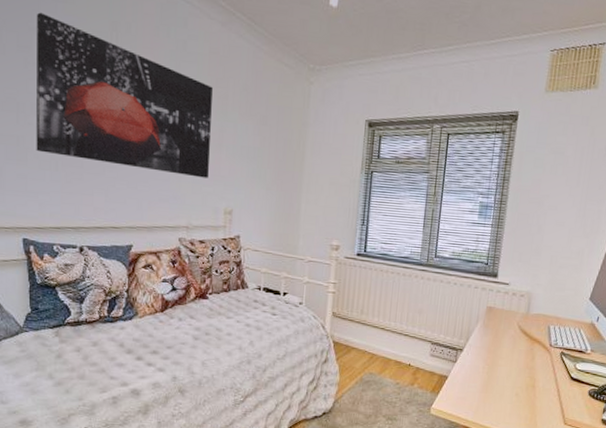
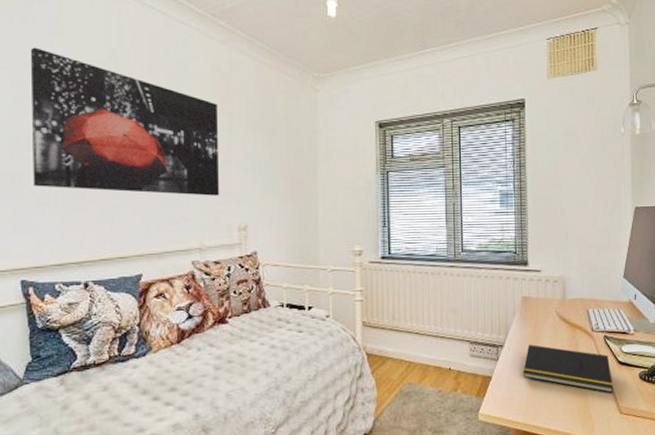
notepad: none [478,352,563,405] -> present [523,344,614,393]

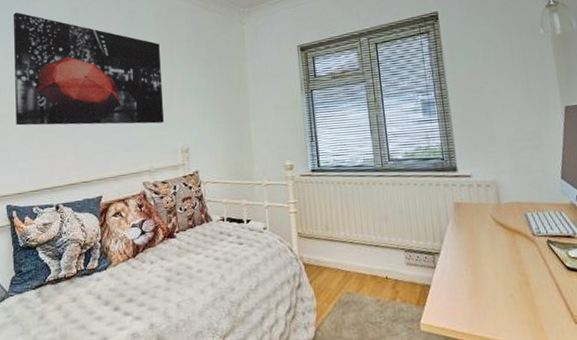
notepad: present [523,344,614,393] -> none [463,251,566,302]

